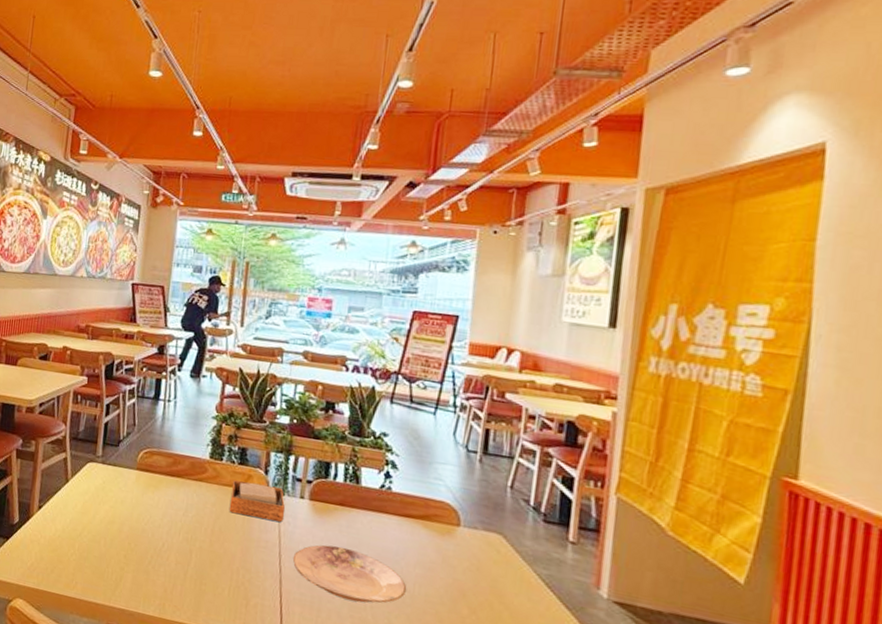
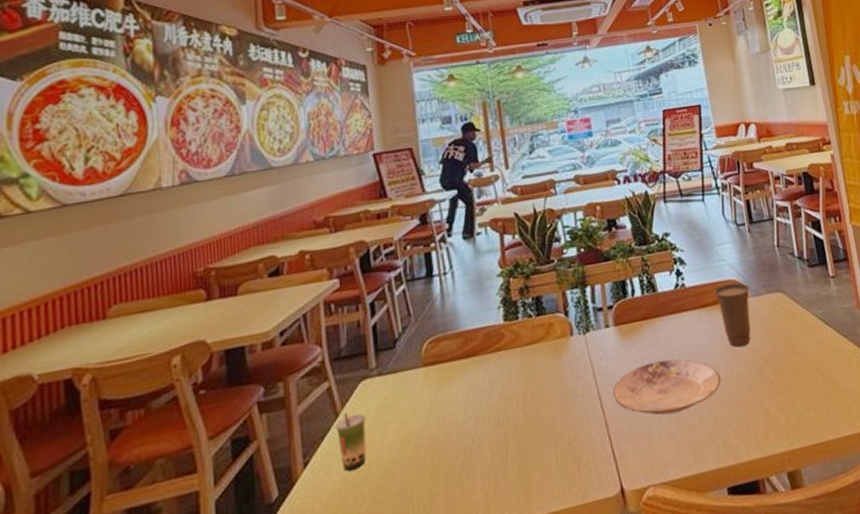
beverage cup: none [64,481,87,527] -> present [336,412,367,471]
napkin holder: present [229,480,285,523] -> none [534,324,594,373]
cup: none [420,503,465,571] -> present [713,282,751,347]

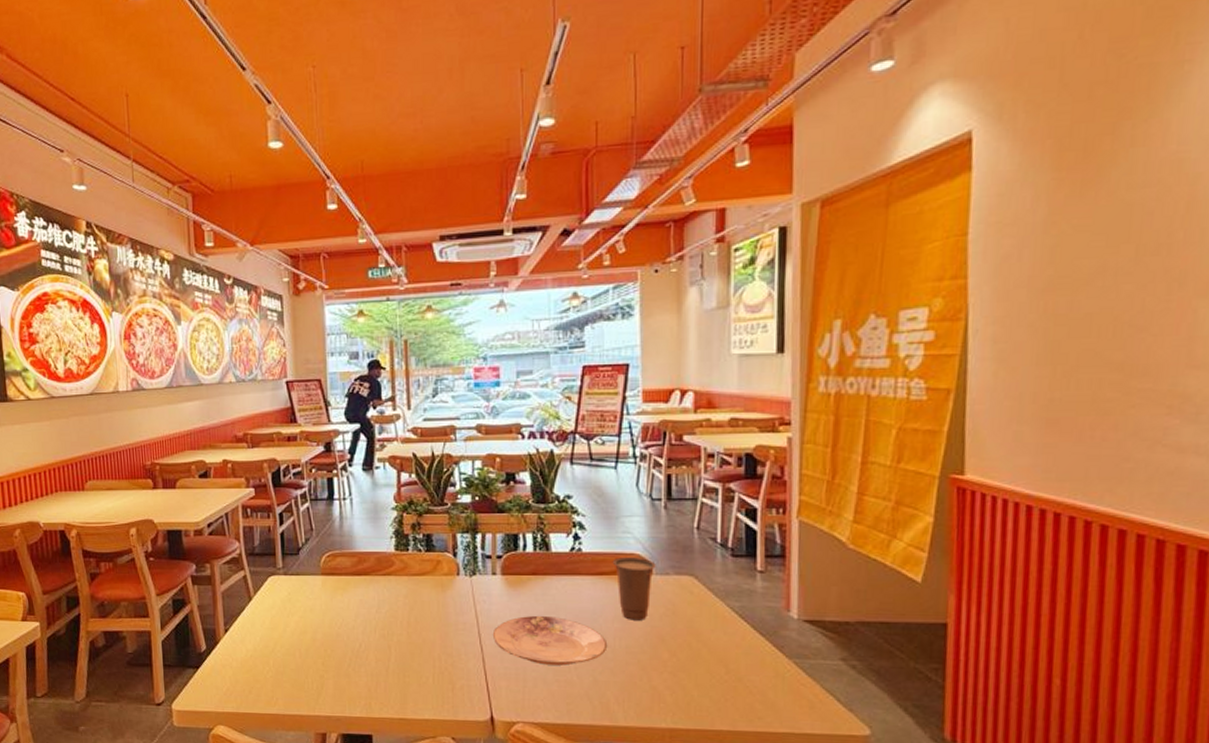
beverage cup: present [336,412,367,471] -> none [249,598,273,644]

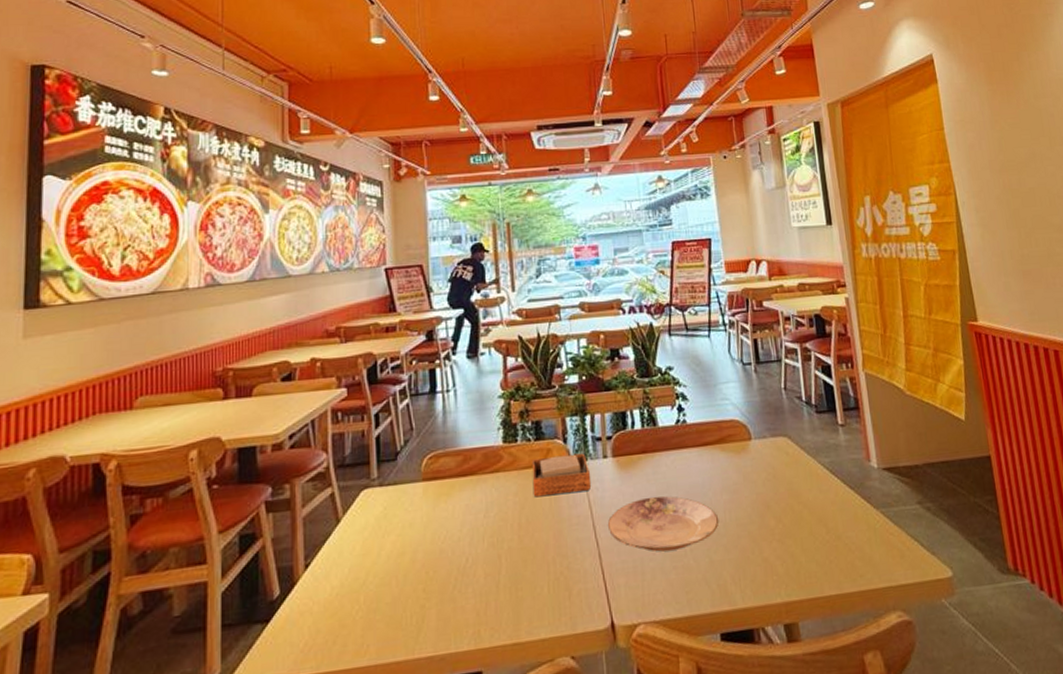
napkin holder: none [421,567,478,603] -> present [531,453,591,498]
cup: present [612,557,656,620] -> none [715,423,754,490]

